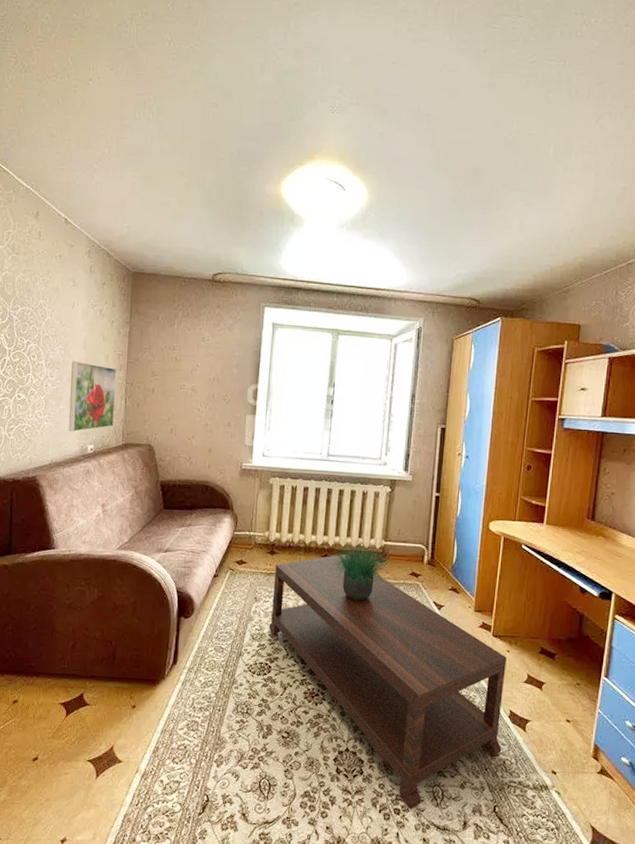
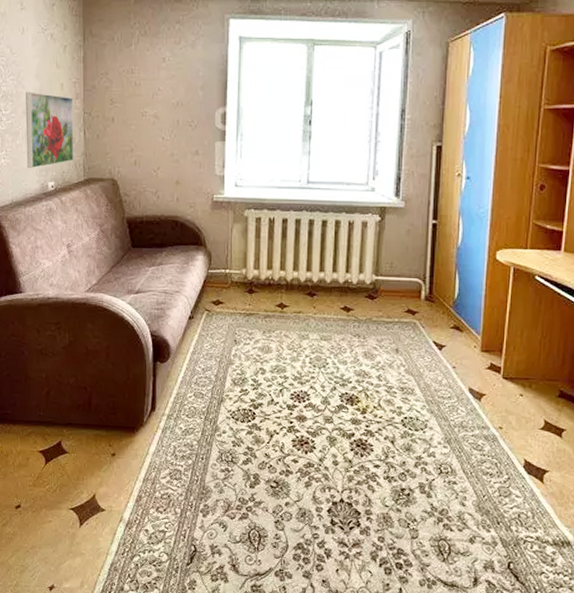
coffee table: present [269,554,507,810] -> none [251,291,520,564]
potted plant: present [331,532,393,602] -> none [316,266,386,343]

